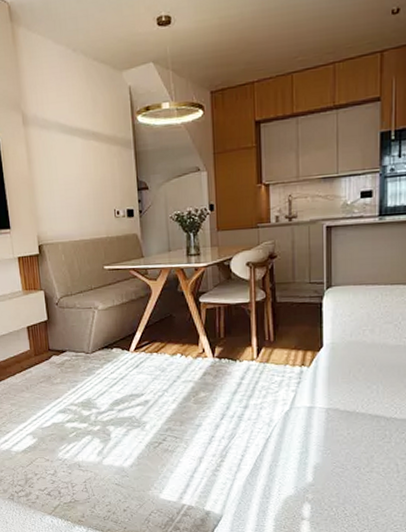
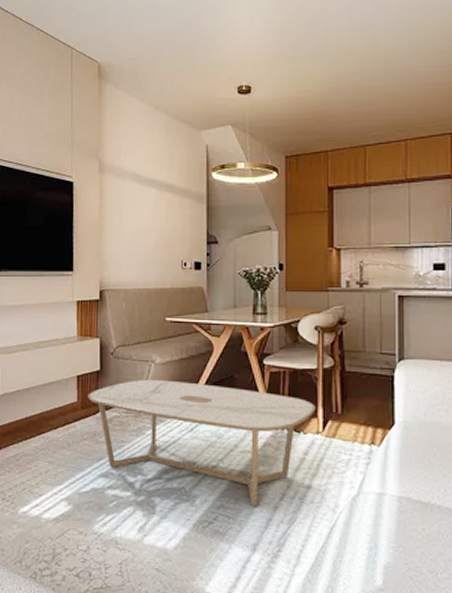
coffee table: none [39,323,250,426] -> present [88,379,316,506]

